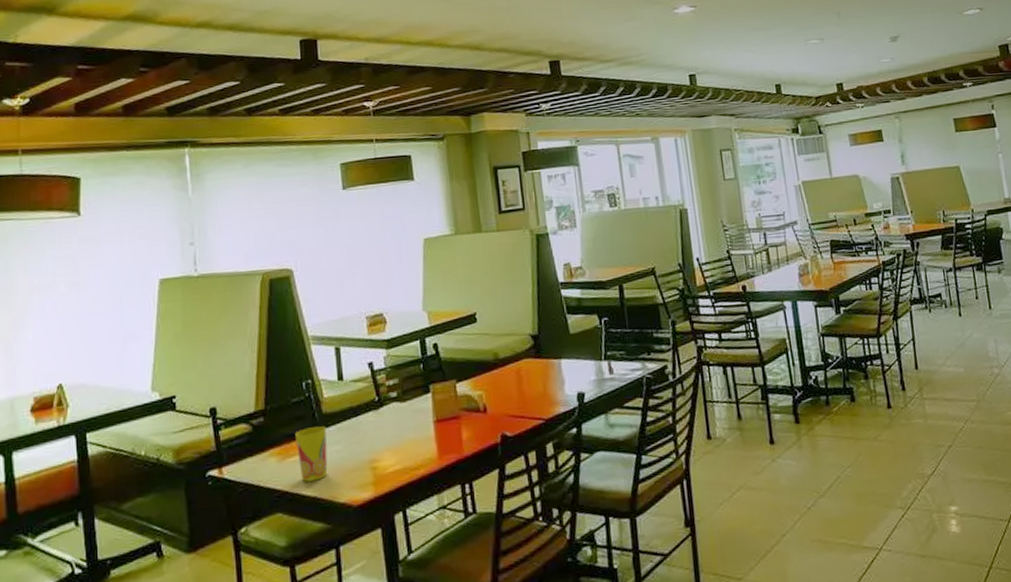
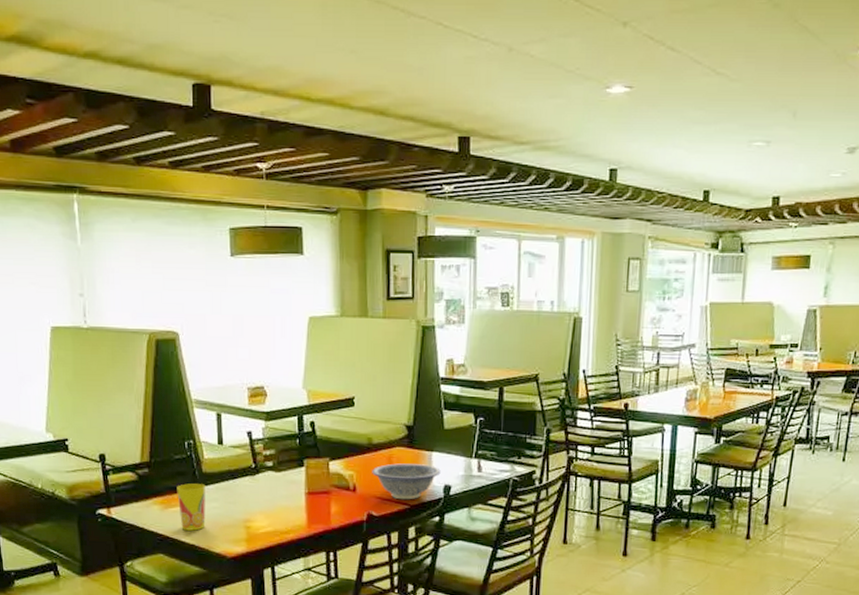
decorative bowl: none [501,373,572,415] -> present [372,463,441,500]

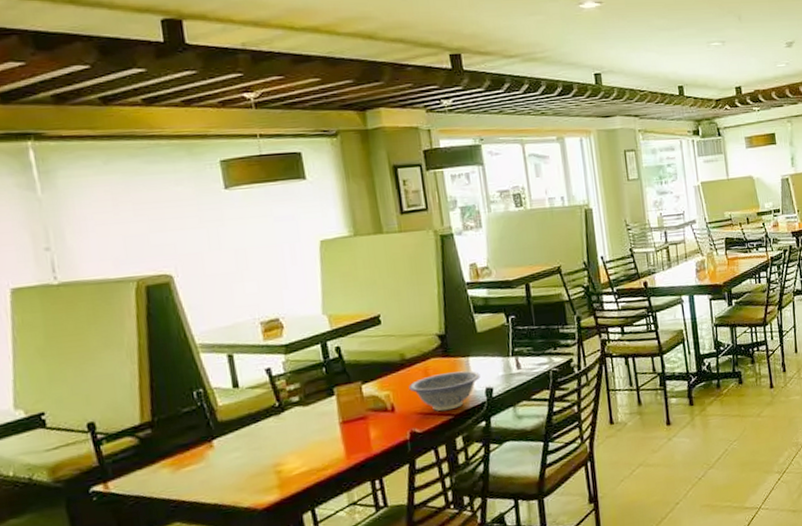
cup: present [177,483,206,531] -> none [188,434,228,490]

